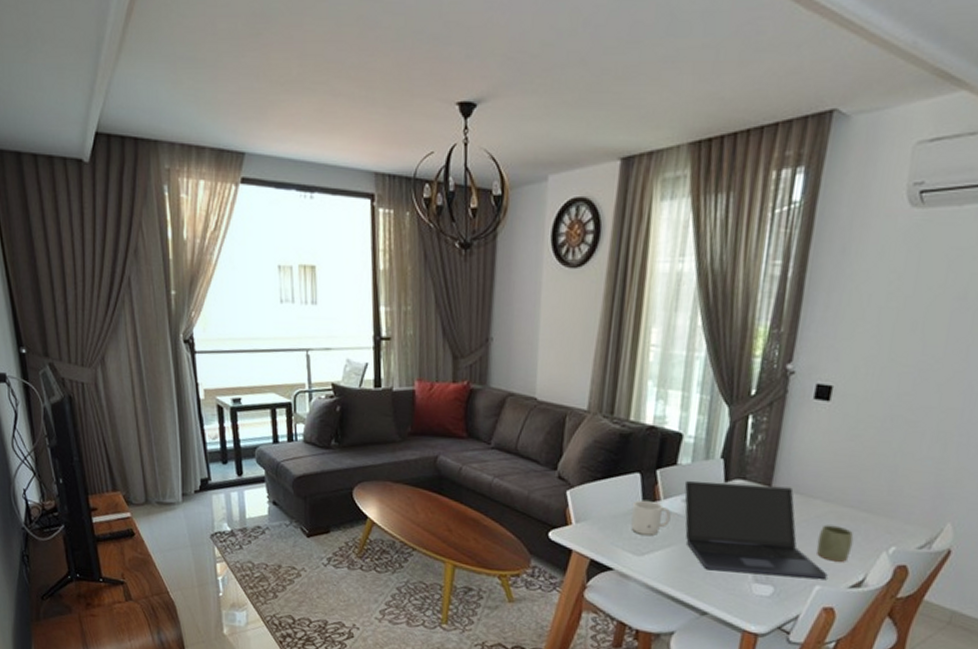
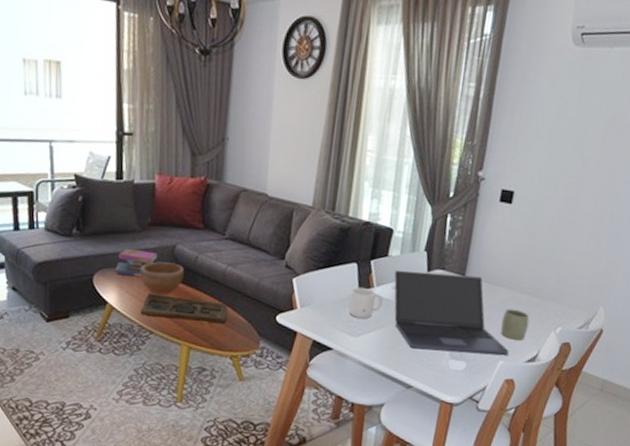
books: none [375,460,419,491] -> present [115,248,158,278]
bowl: none [401,474,448,509] -> present [140,261,185,295]
decorative tray: none [402,508,495,541] -> present [140,294,228,324]

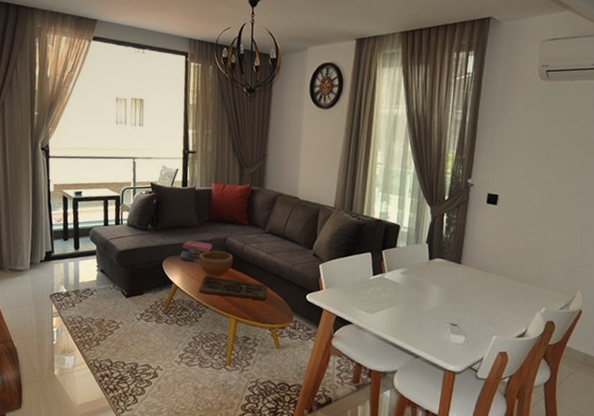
mug: present [348,287,383,319] -> none [365,272,393,298]
laptop: present [394,270,509,355] -> none [401,259,501,331]
mug: present [500,309,530,340] -> none [493,291,518,319]

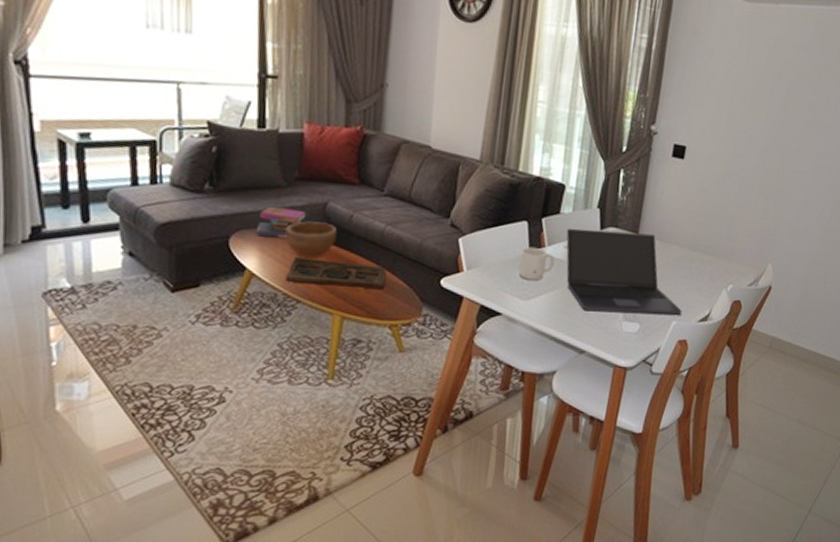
mug: none [365,272,393,298] -> present [518,246,554,280]
laptop: none [401,259,501,331] -> present [566,228,682,315]

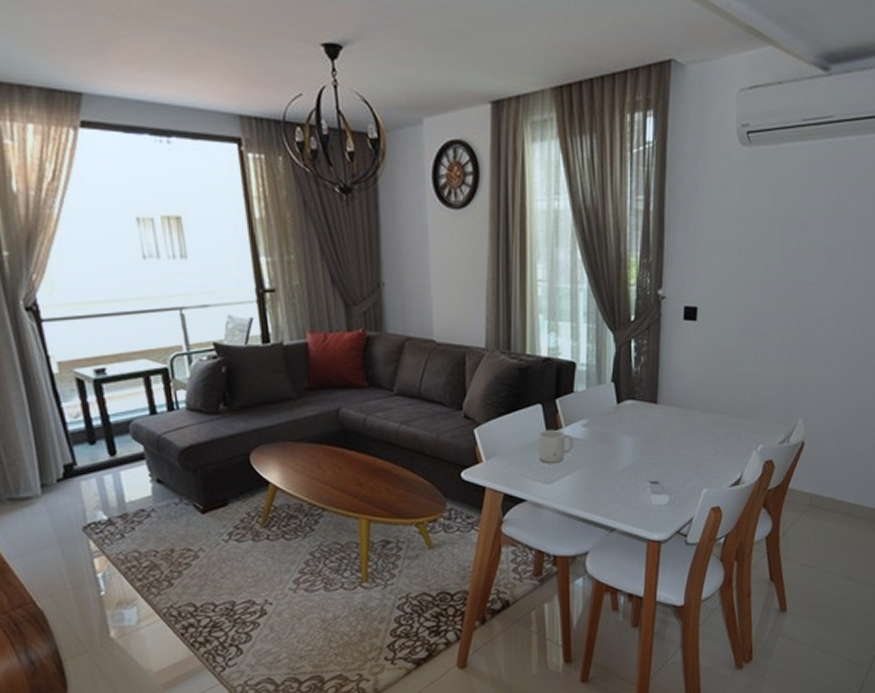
books: present [255,206,307,240] -> none [273,418,321,451]
bowl: present [285,221,338,259] -> none [302,429,354,466]
decorative tray: present [285,258,387,290] -> none [308,465,407,491]
laptop: present [566,228,682,315] -> none [582,402,712,488]

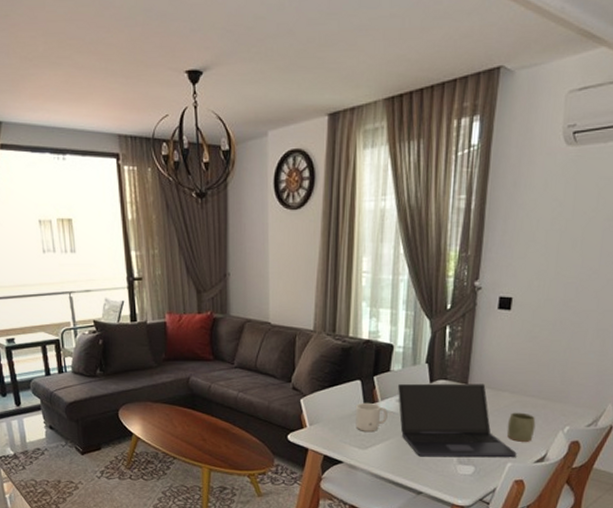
laptop: none [582,402,712,488] -> present [397,383,517,457]
mug: none [700,432,729,465] -> present [506,412,536,442]

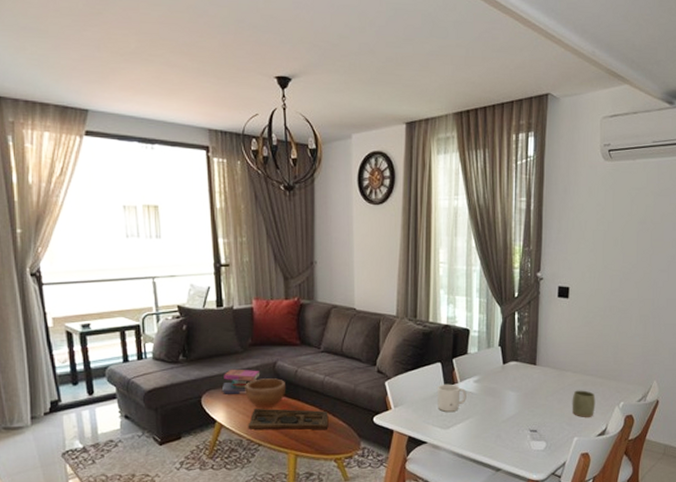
books: none [137,383,174,410] -> present [221,369,261,395]
bowl: none [159,393,200,423] -> present [245,378,286,409]
decorative tray: none [163,423,242,446] -> present [248,409,329,430]
laptop: present [397,383,517,457] -> none [474,364,581,435]

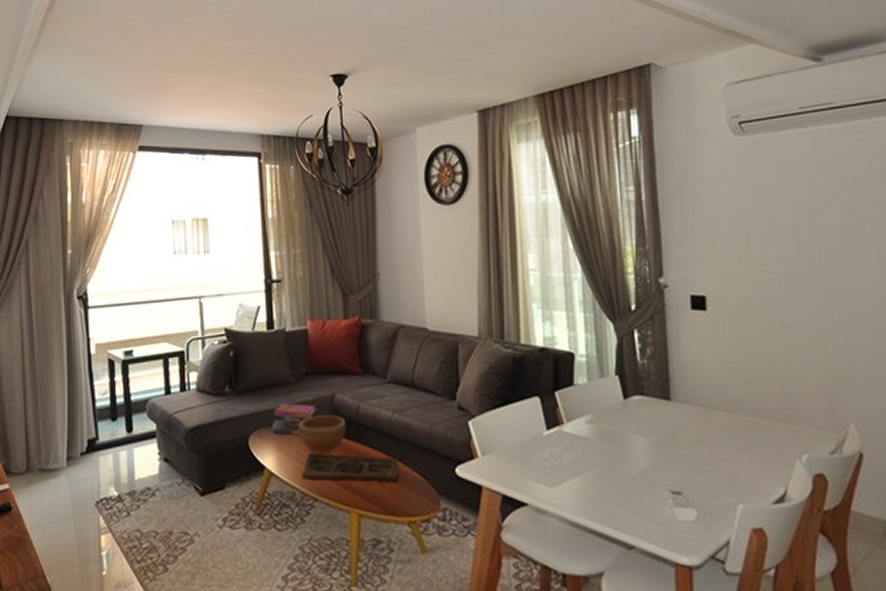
mug: present [438,384,467,412] -> none [537,424,577,463]
mug: present [572,390,596,417] -> none [728,436,765,475]

